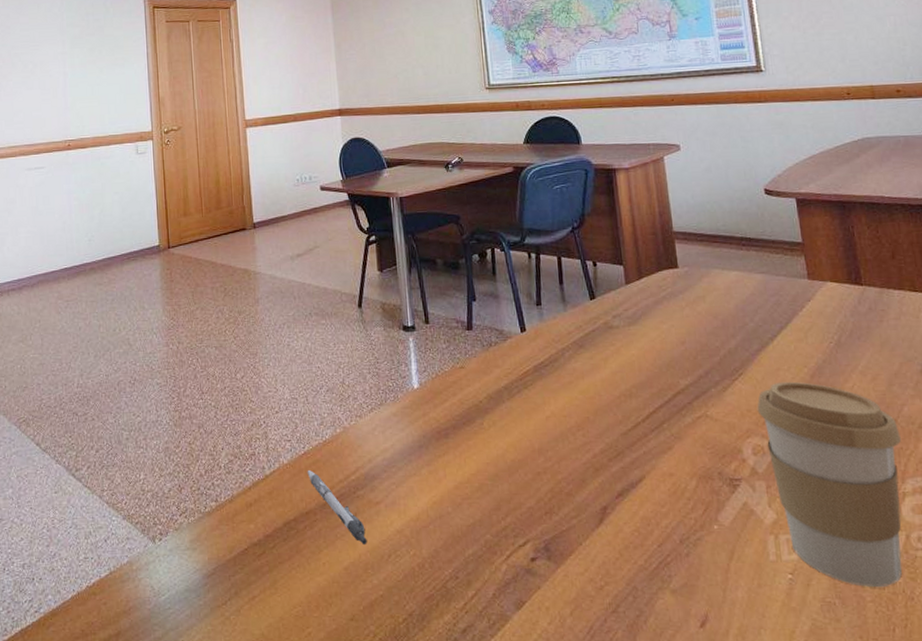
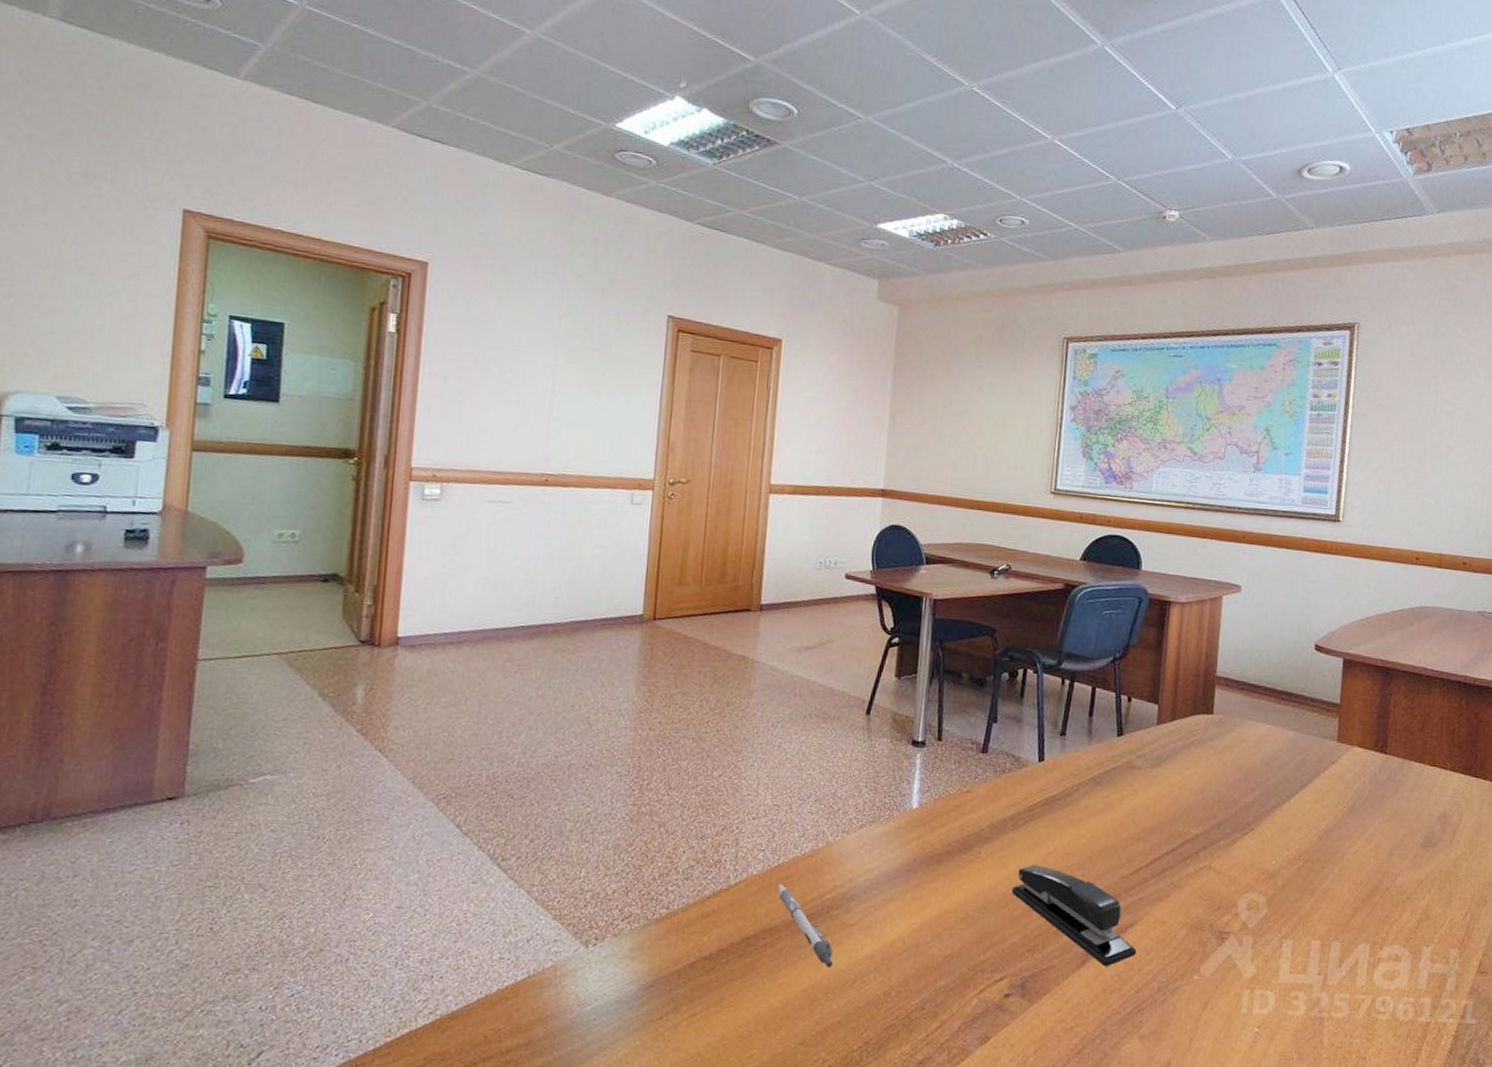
stapler: none [518,430,651,524] -> present [1011,865,1137,967]
coffee cup: present [757,381,902,587] -> none [1260,840,1389,1045]

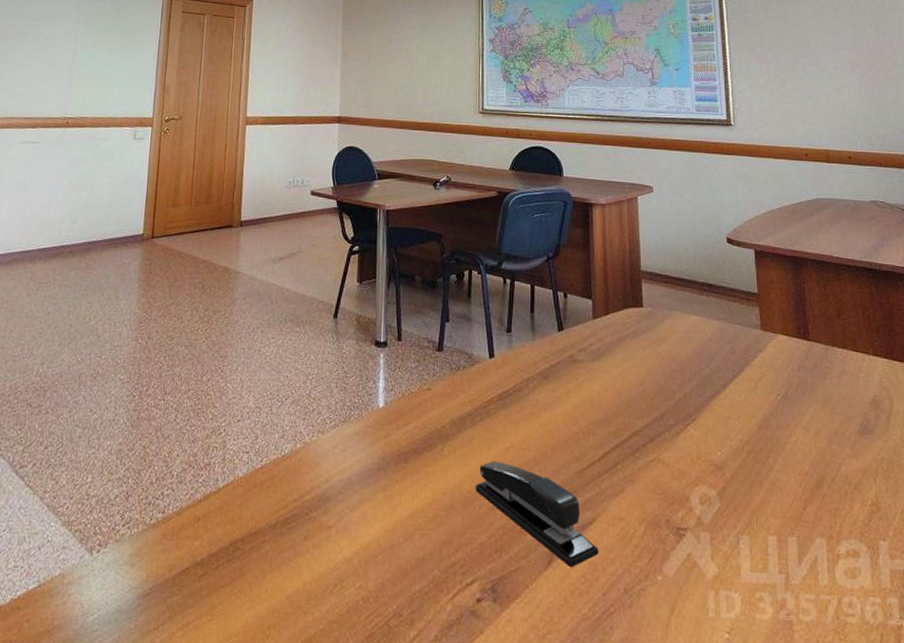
pen: present [777,883,833,968] -> none [261,485,314,573]

